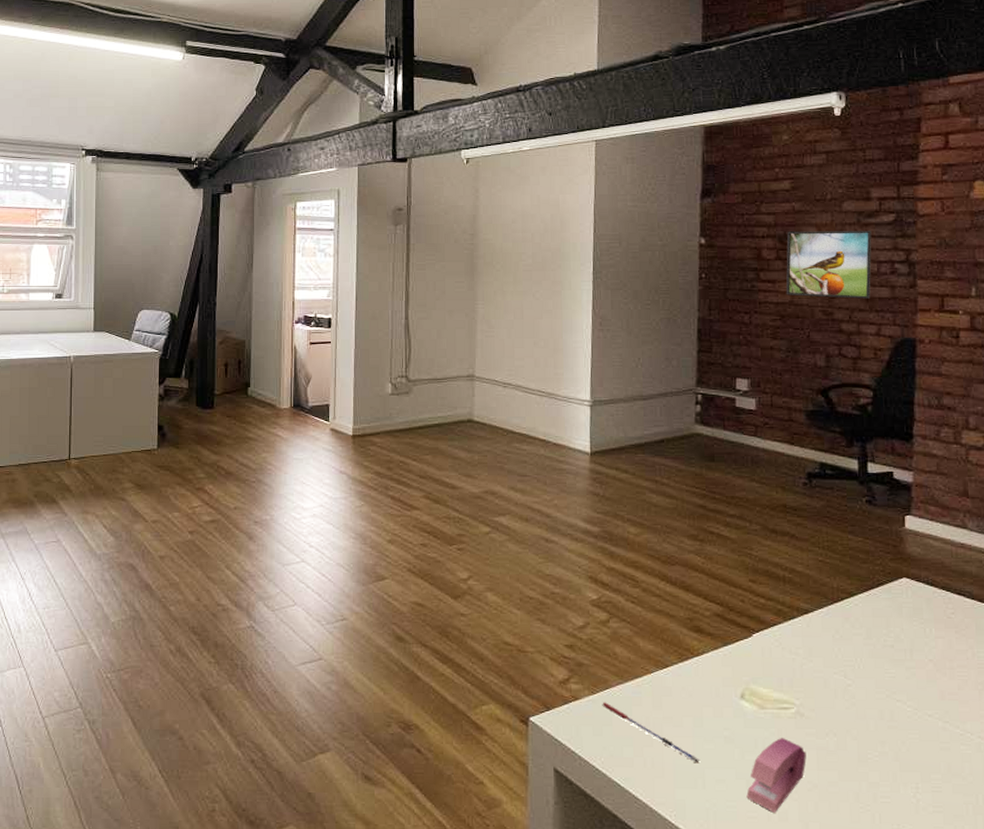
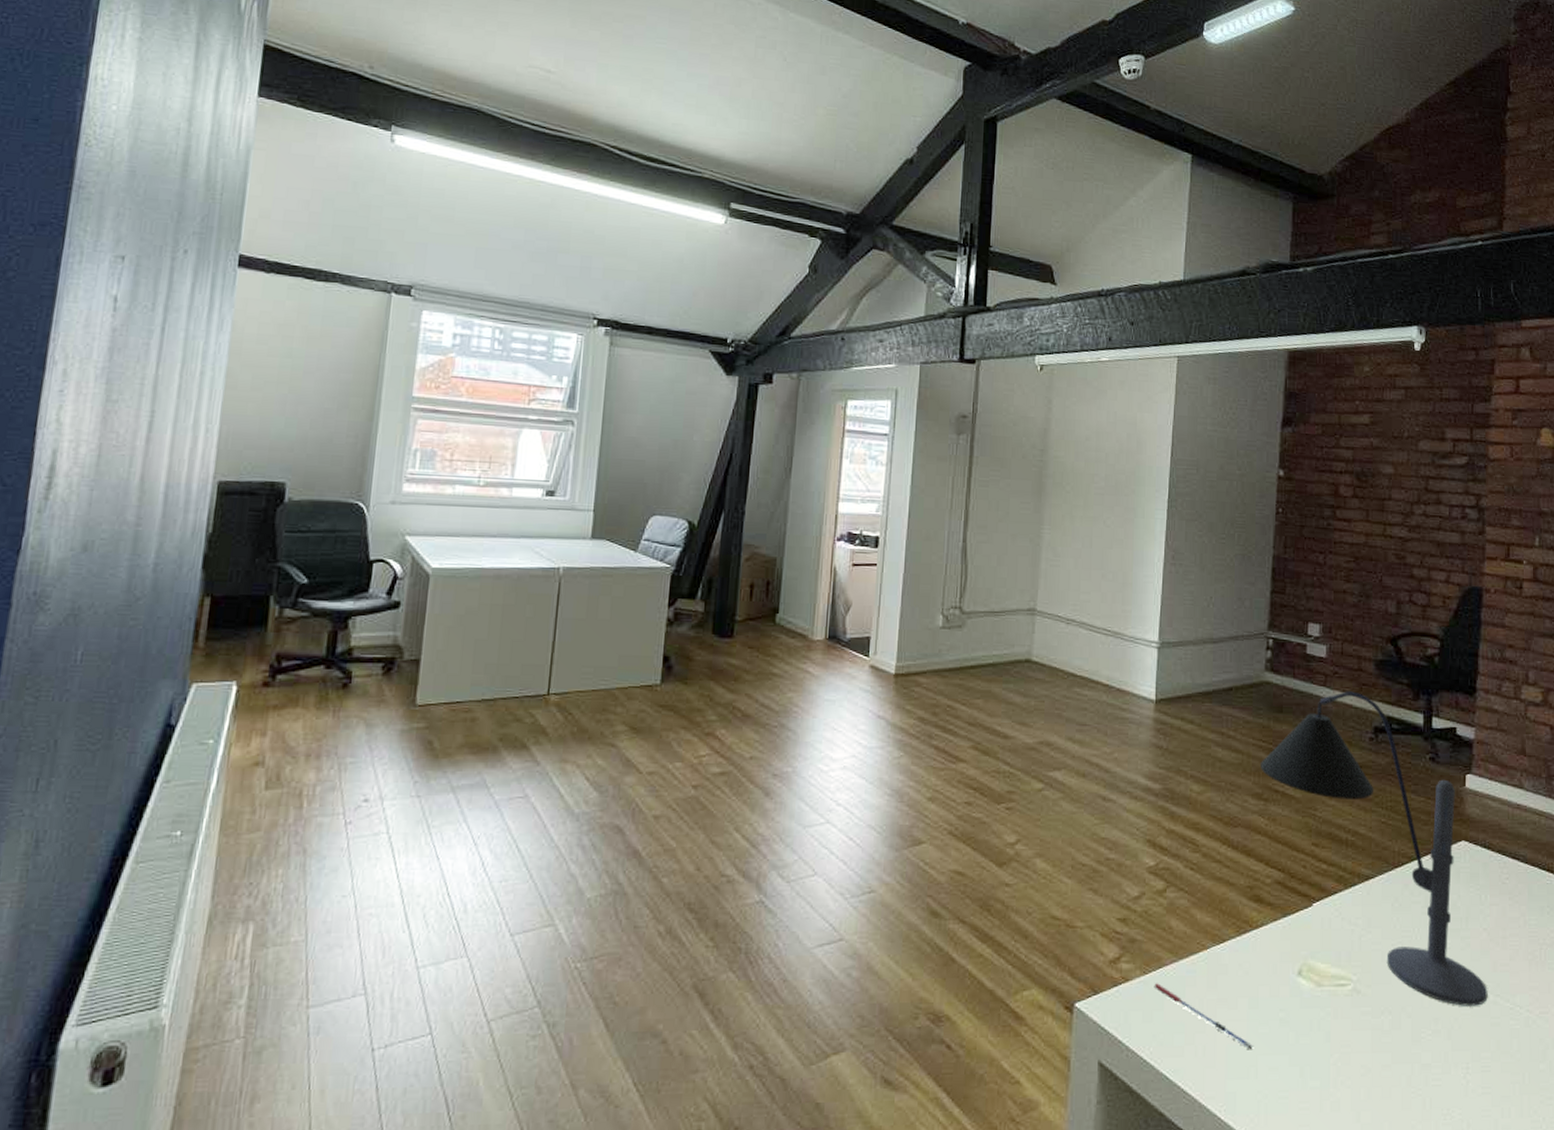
desk lamp: none [695,440,936,731] -> present [1261,691,1488,1006]
stapler: present [746,738,807,813] -> none [1299,1018,1361,1102]
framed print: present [786,231,872,299] -> none [1361,468,1445,544]

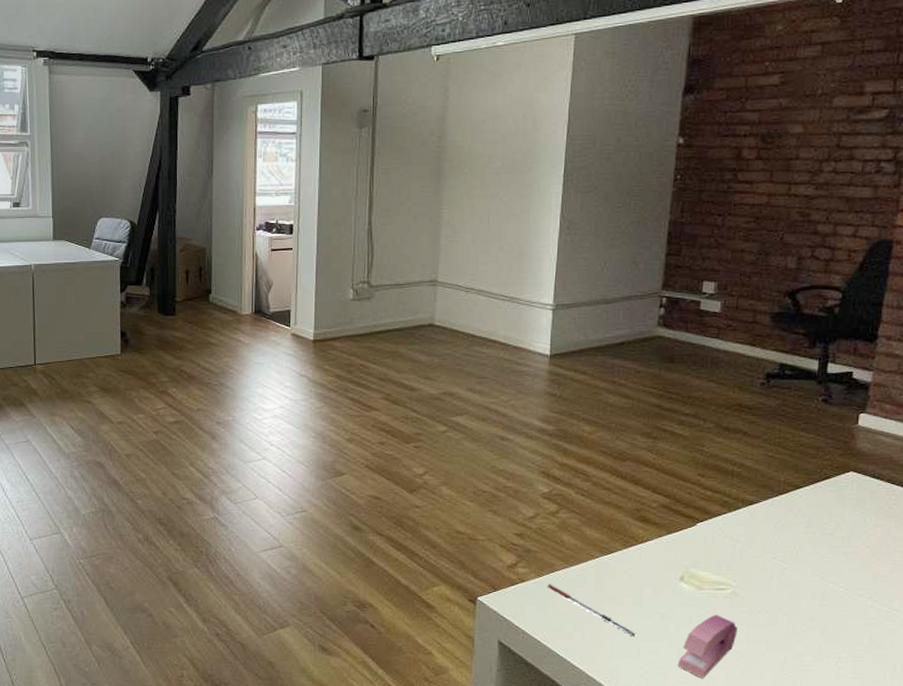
desk lamp: present [1261,691,1488,1006] -> none [650,342,866,609]
stapler: none [1299,1018,1361,1102] -> present [677,615,738,678]

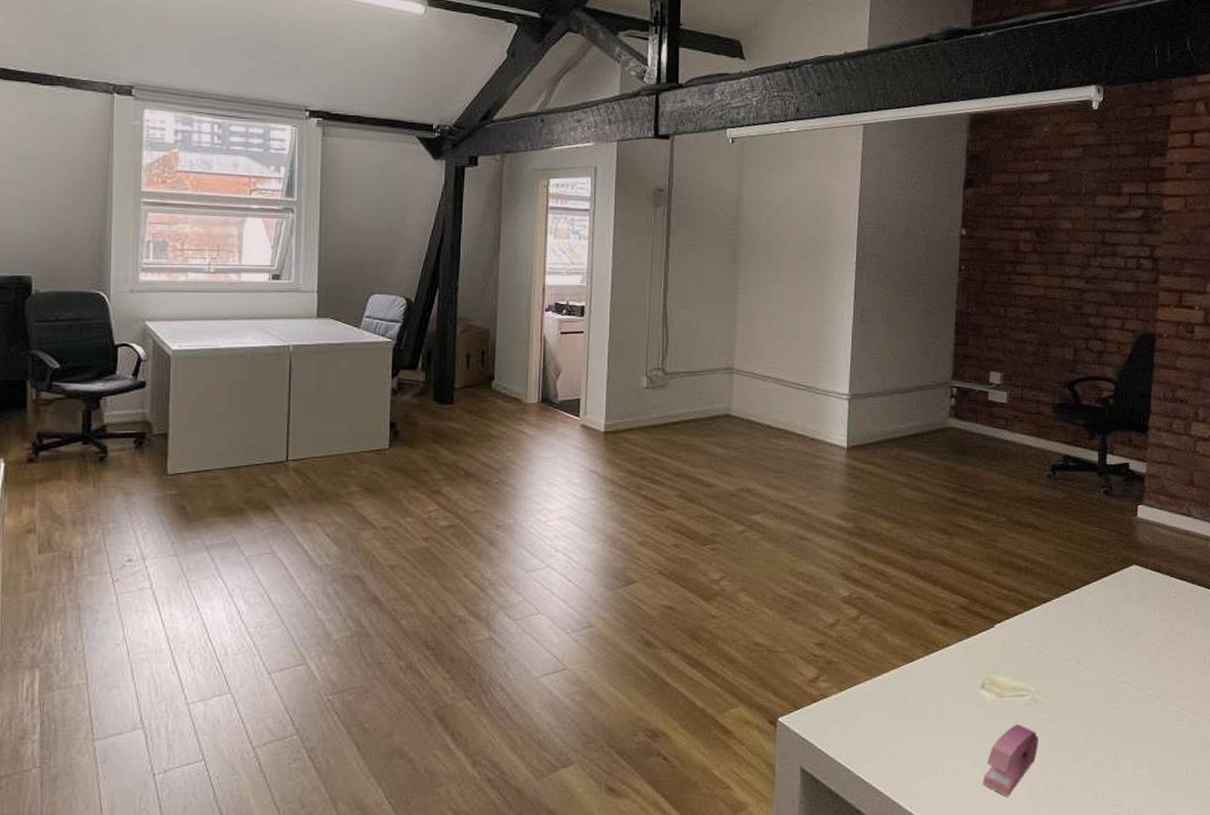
pen: present [547,584,636,636] -> none [849,699,940,753]

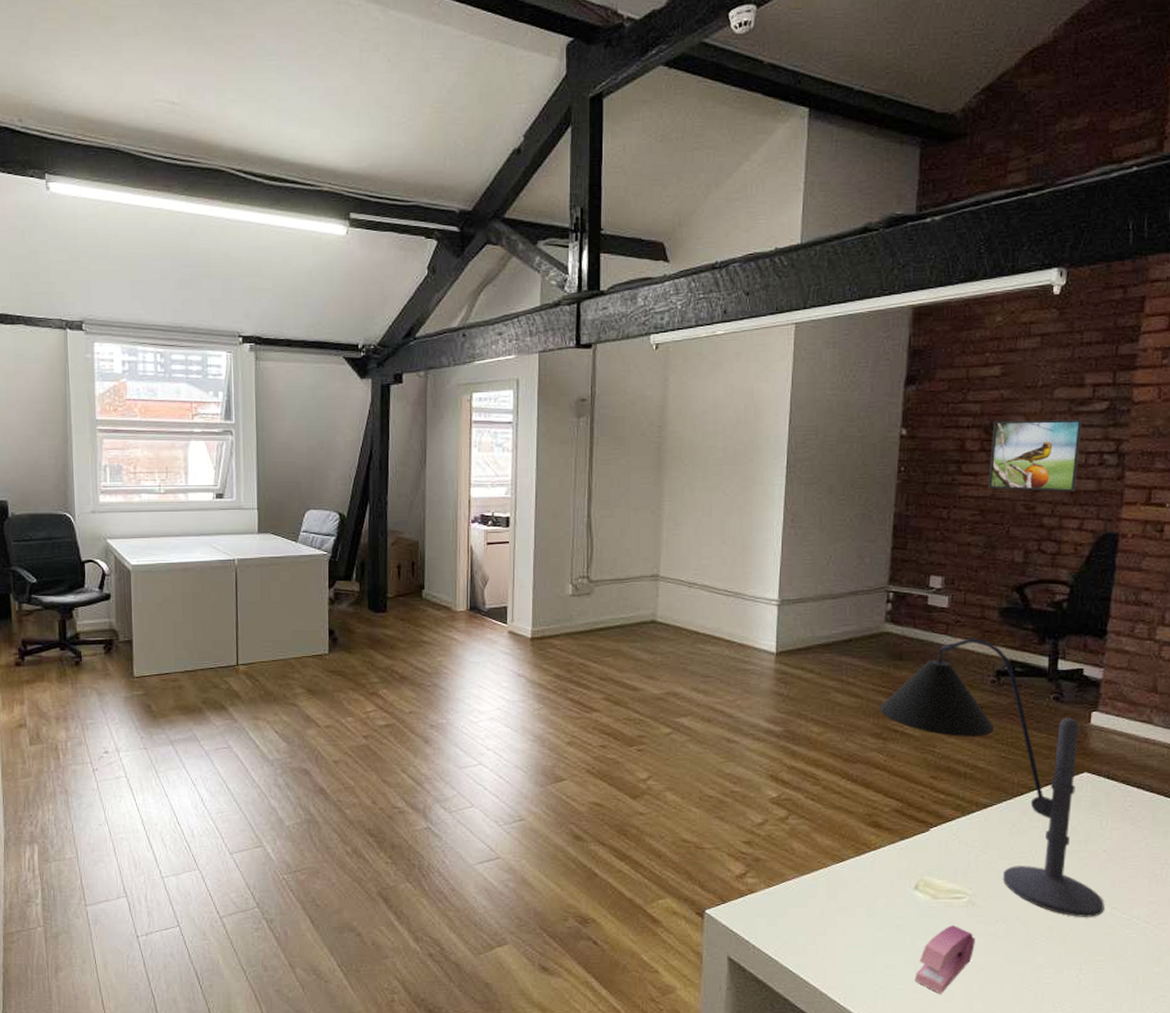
desk lamp: none [946,433,1155,711] -> present [880,638,1105,917]
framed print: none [1040,224,1121,293] -> present [987,419,1082,492]

